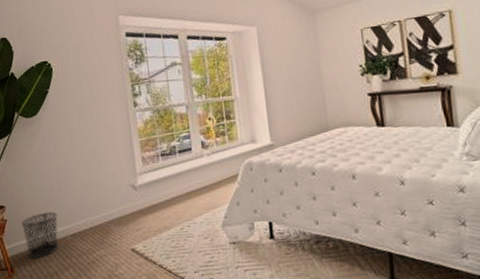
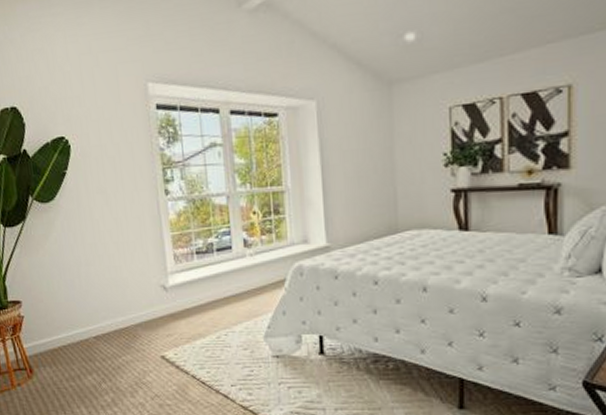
waste bin: present [21,212,59,258] -> none [39,310,81,359]

